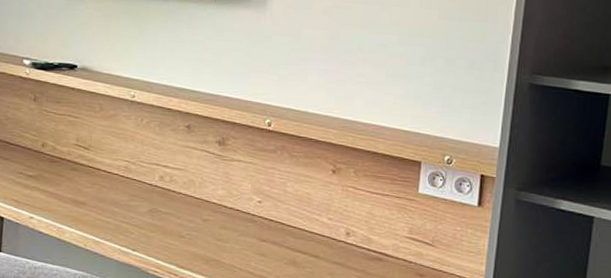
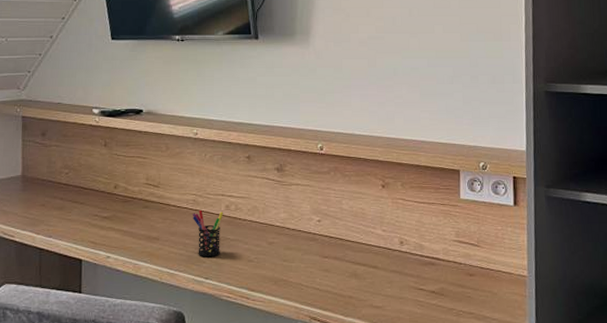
pen holder: none [123,177,157,229] -> present [193,209,224,257]

